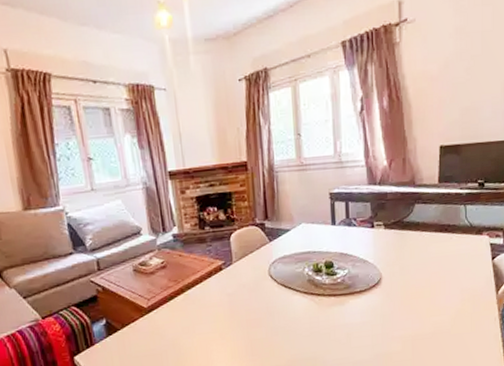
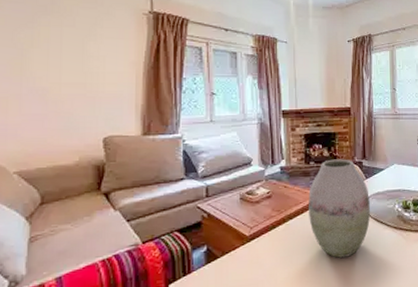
vase: none [206,221,277,327] -> present [309,159,371,258]

